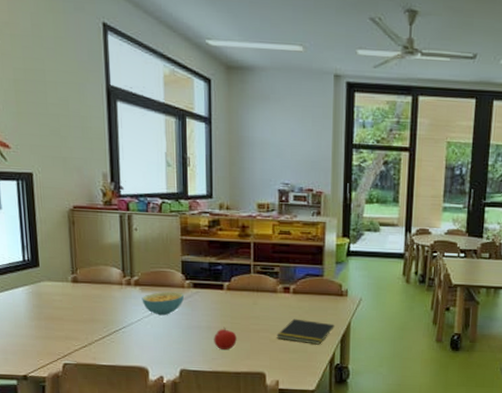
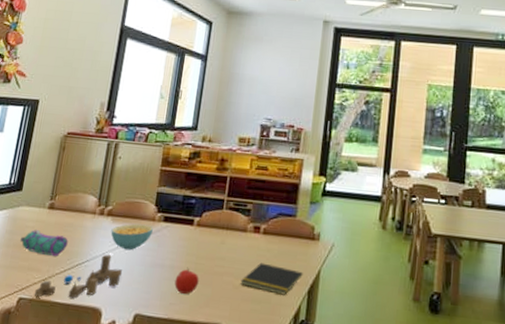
pencil case: none [51,302,101,325] -> present [20,229,68,256]
toy blocks: none [77,320,160,361] -> present [34,254,122,298]

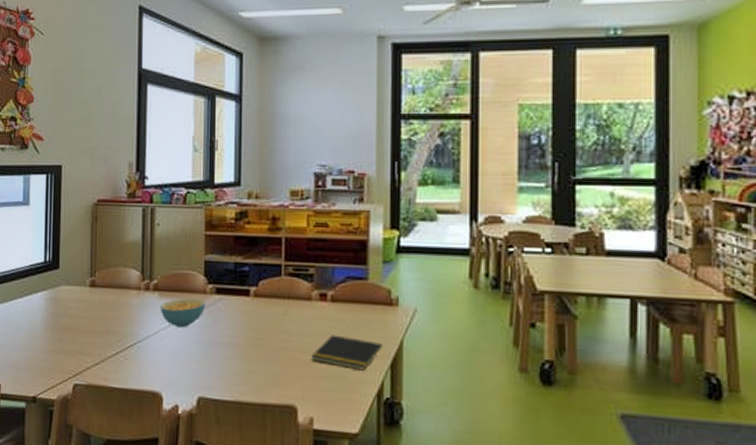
pencil case: present [20,229,68,256] -> none [66,309,116,338]
toy blocks: present [34,254,122,298] -> none [89,333,178,383]
fruit: present [174,267,199,295] -> none [237,343,264,375]

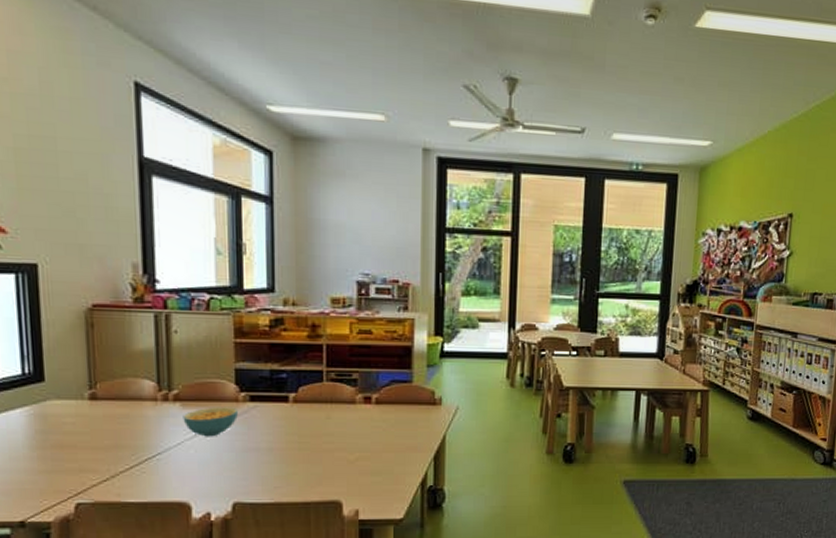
notepad: present [311,334,383,371] -> none [356,434,426,464]

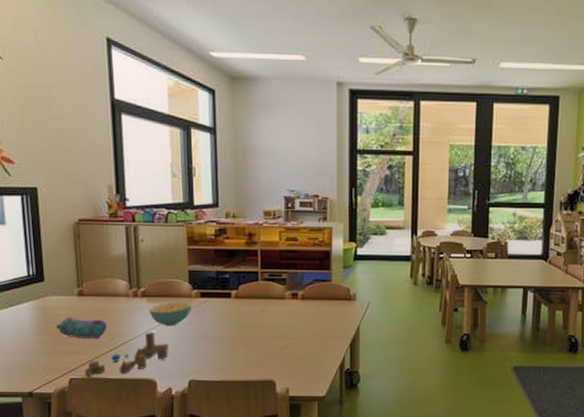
pencil case: none [59,425,128,453] -> present [56,316,107,338]
toy blocks: none [95,444,207,499] -> present [84,332,168,375]

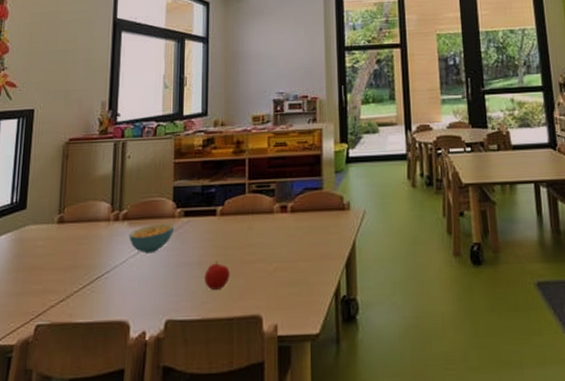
pencil case: present [56,316,107,338] -> none [31,247,84,274]
toy blocks: present [84,332,168,375] -> none [52,261,146,320]
fruit: none [222,335,246,359] -> present [204,260,230,291]

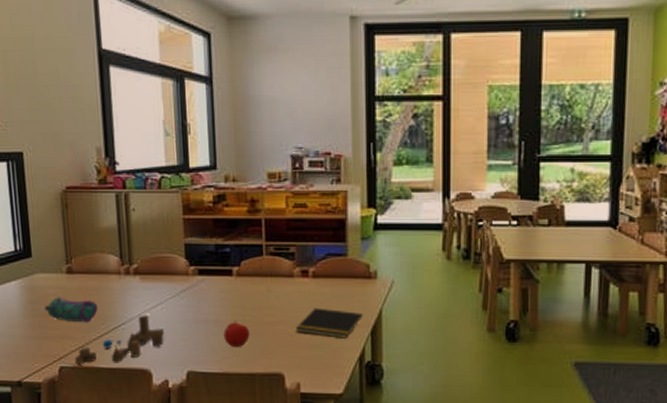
pencil case: none [31,247,84,274] -> present [45,296,98,322]
toy blocks: none [52,261,146,320] -> present [74,315,164,364]
cereal bowl: present [129,223,175,254] -> none [142,280,189,309]
notepad: none [274,242,338,273] -> present [295,307,363,338]

